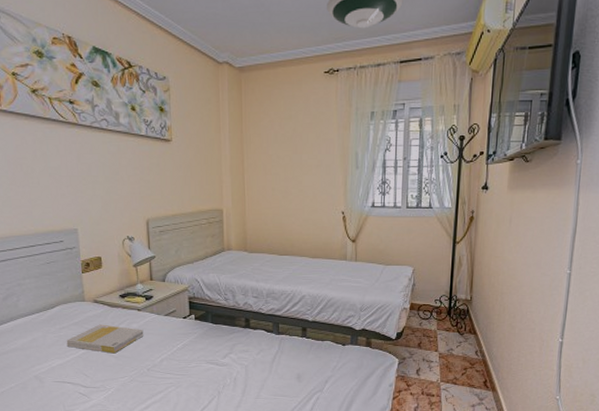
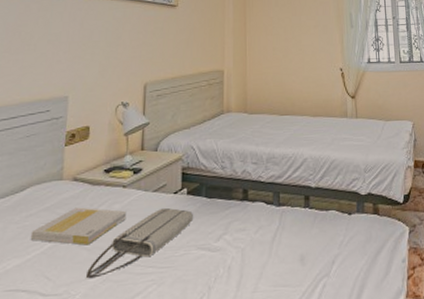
tote bag: none [116,329,201,378] -> present [85,207,193,279]

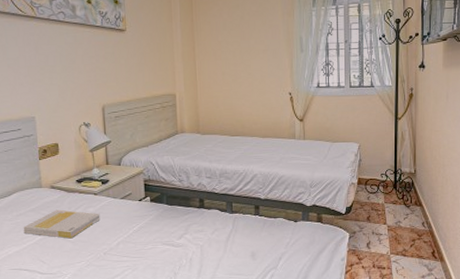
tote bag: present [85,207,193,279] -> none [72,212,157,263]

